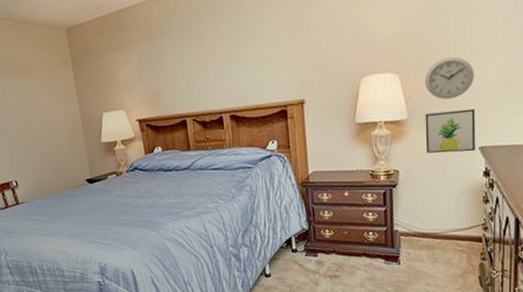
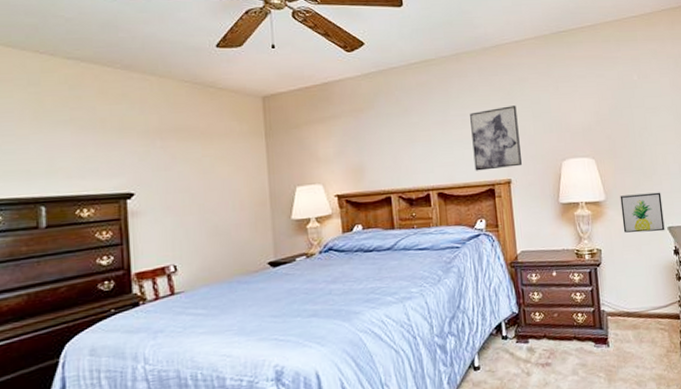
wall art: none [262,19,316,92] -> present [470,105,522,171]
wall clock: present [425,56,474,100] -> none [617,146,657,183]

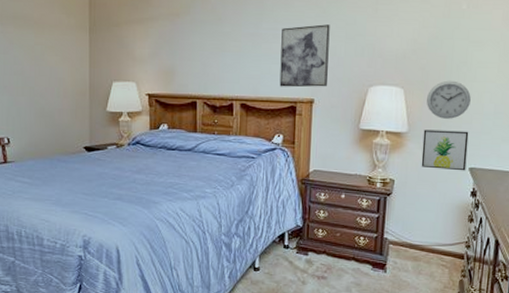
wall clock: none [617,146,657,183] -> present [427,80,471,119]

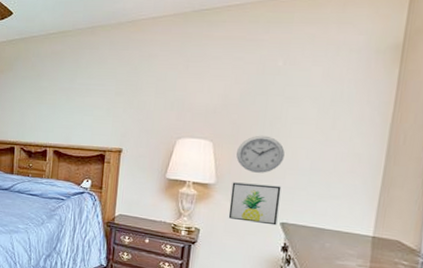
wall art: present [279,24,330,88] -> none [90,80,141,138]

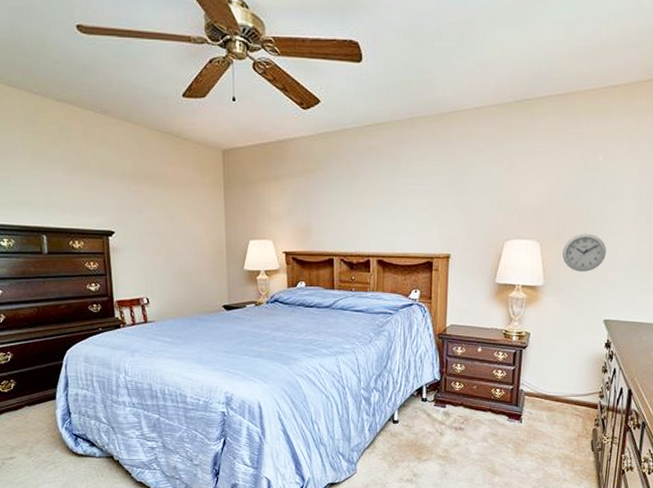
wall art: present [228,182,282,226] -> none [556,283,604,323]

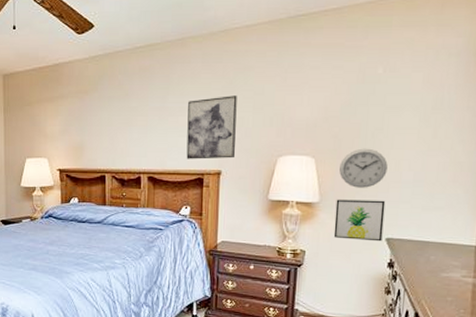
wall art: none [416,178,466,243] -> present [186,96,237,160]
wall art: none [556,283,604,323] -> present [333,199,386,242]

